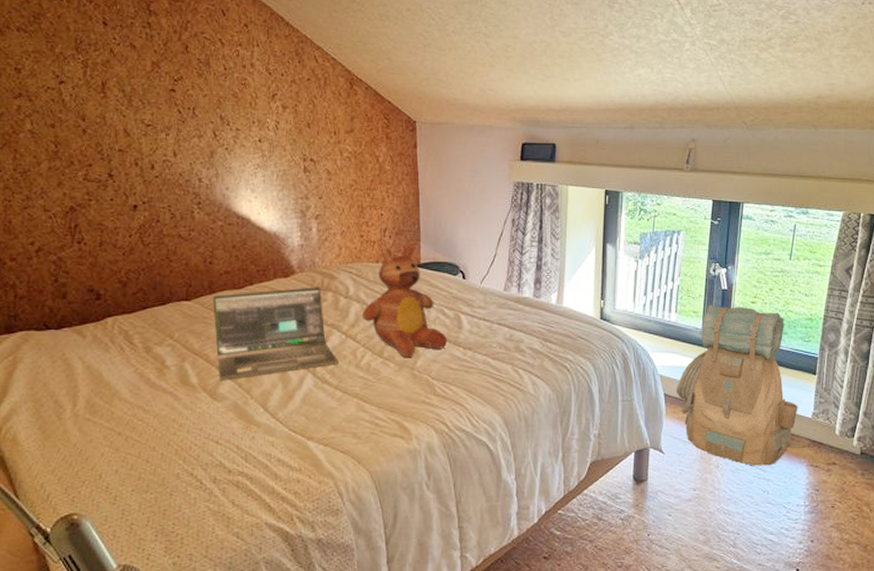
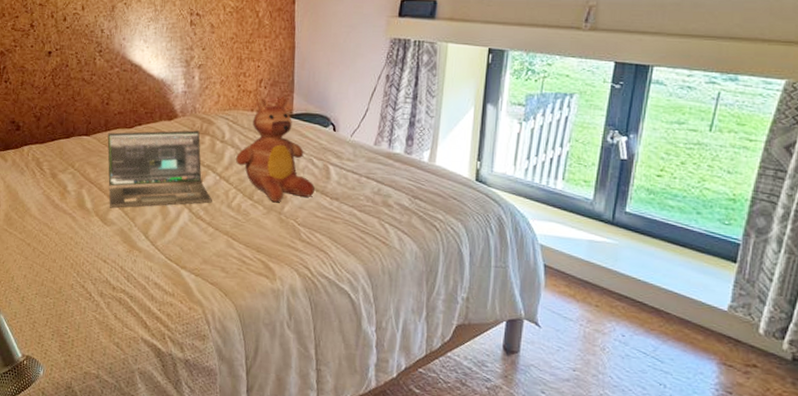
backpack: present [676,304,810,466] -> none [558,174,724,357]

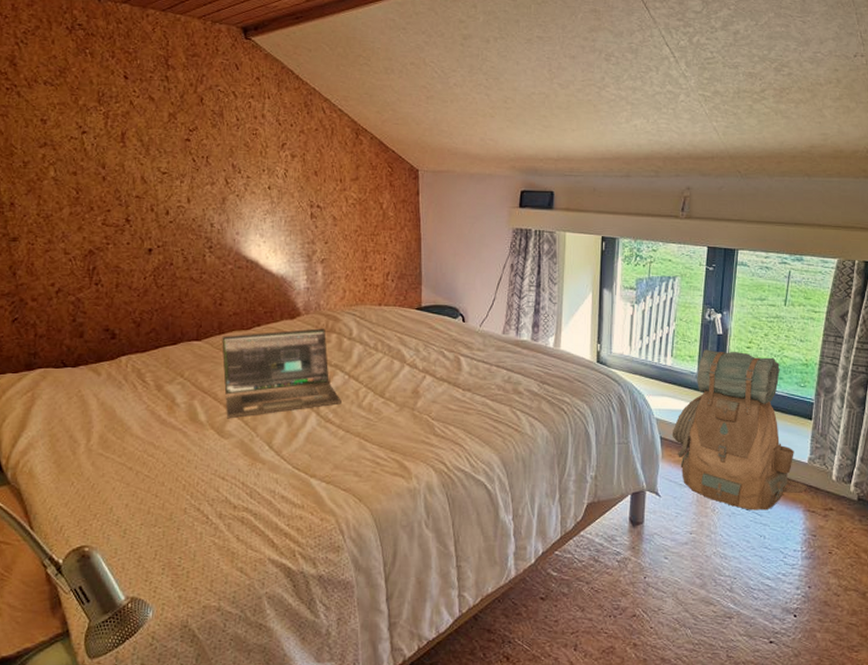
teddy bear: present [236,96,315,202] -> none [365,288,447,397]
backpack: none [558,174,724,357] -> present [672,349,807,510]

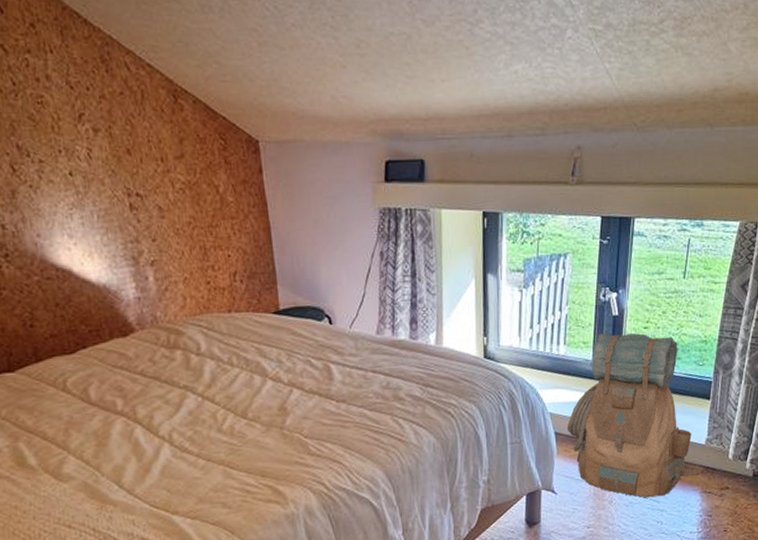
laptop: present [222,328,342,419] -> none [40,345,198,460]

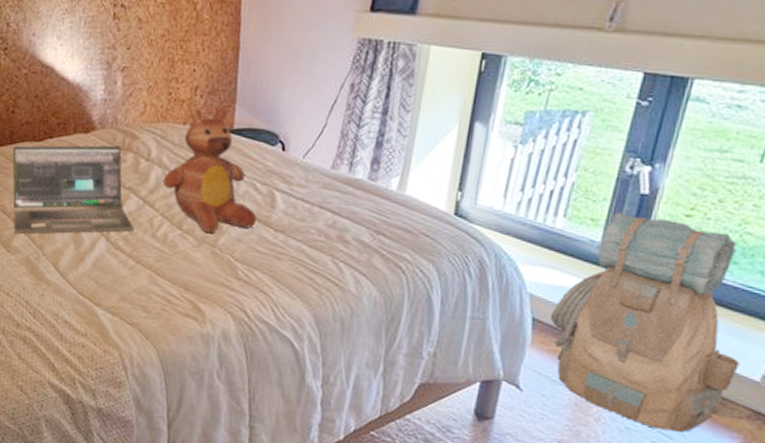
laptop: none [40,345,198,460] -> present [12,145,134,235]
teddy bear: none [219,289,318,416] -> present [163,106,257,233]

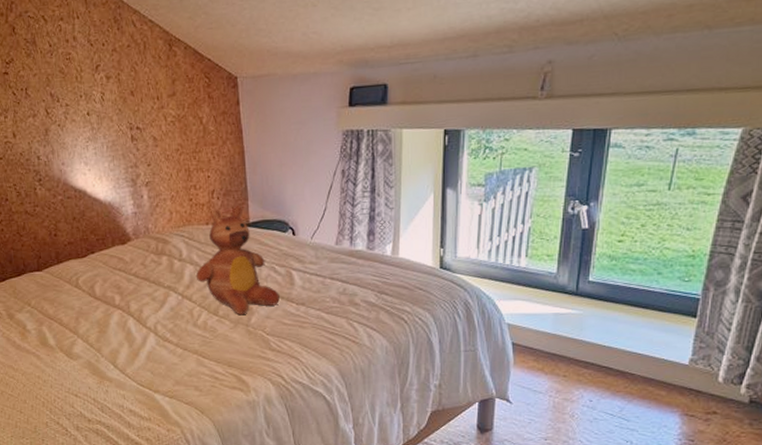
laptop: present [12,145,134,235] -> none [60,251,177,342]
backpack: present [549,212,753,433] -> none [525,246,686,416]

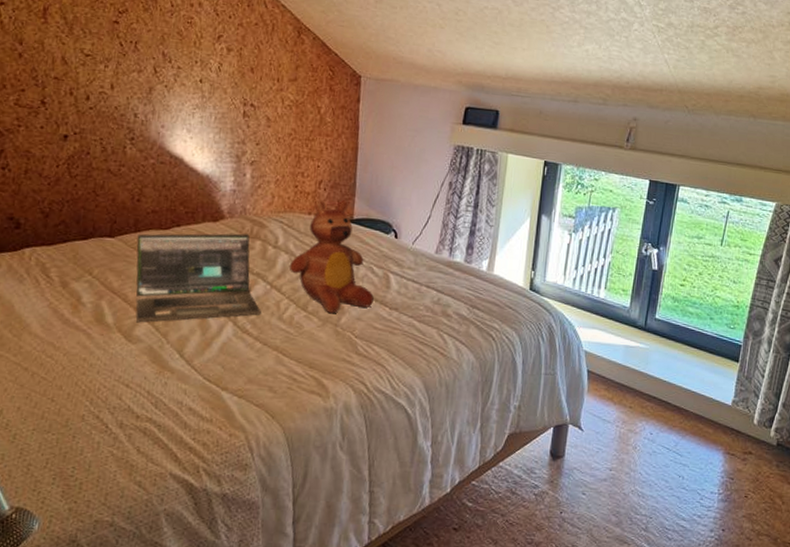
laptop: none [60,251,177,342] -> present [135,233,261,323]

